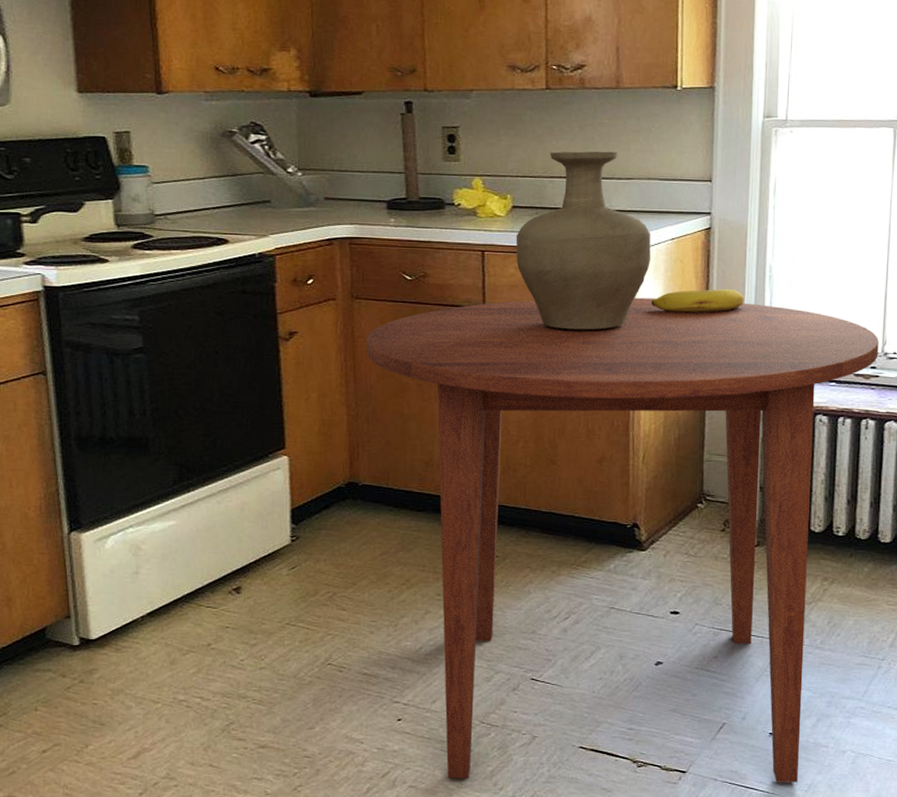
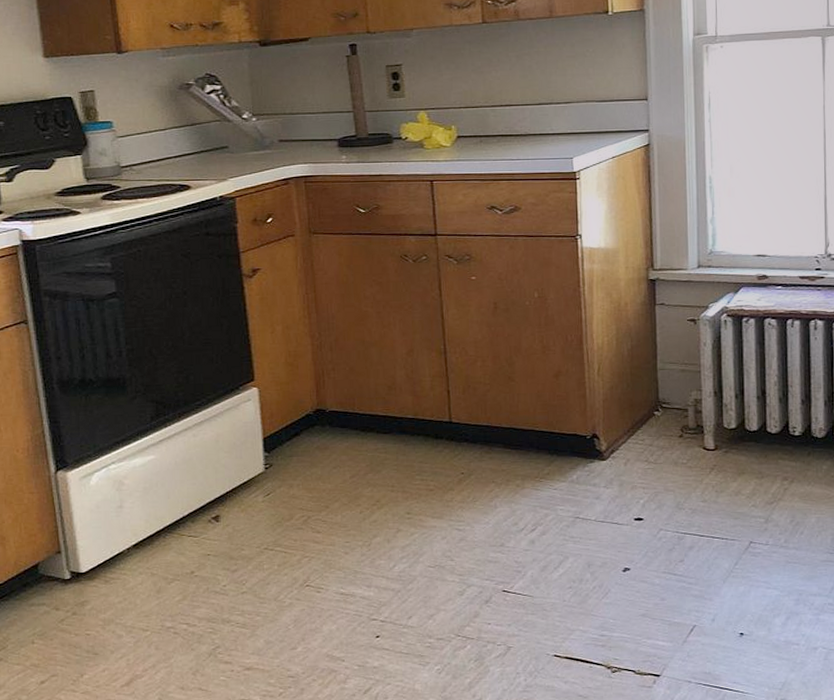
dining table: present [366,297,879,782] -> none [326,214,822,692]
vase: present [516,151,651,330] -> none [462,78,593,251]
fruit: present [651,288,744,313] -> none [596,201,686,228]

